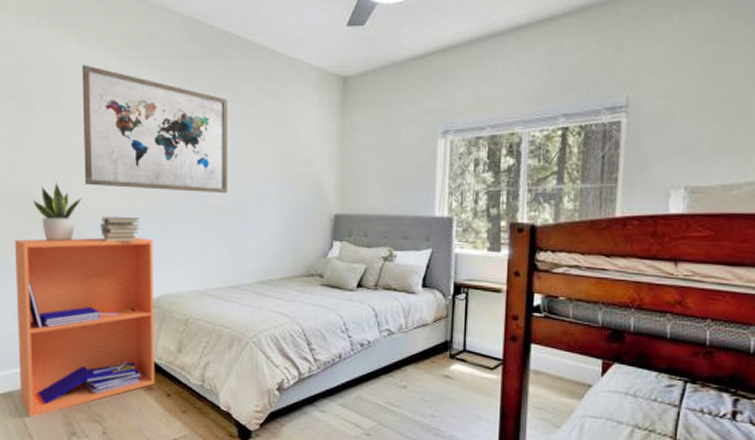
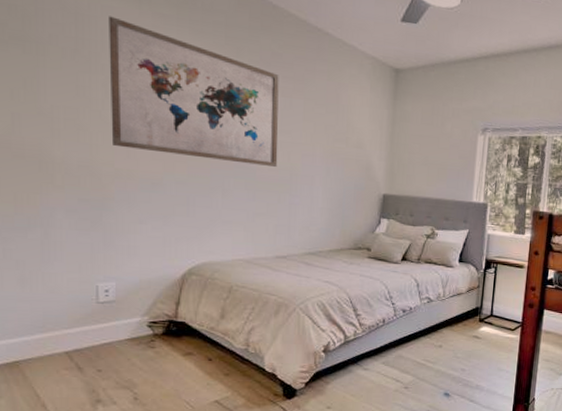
bookshelf: present [14,237,155,417] -> none [20,198,195,387]
potted plant: present [33,181,83,242] -> none [45,139,110,204]
book stack: present [100,216,139,242] -> none [131,180,178,208]

